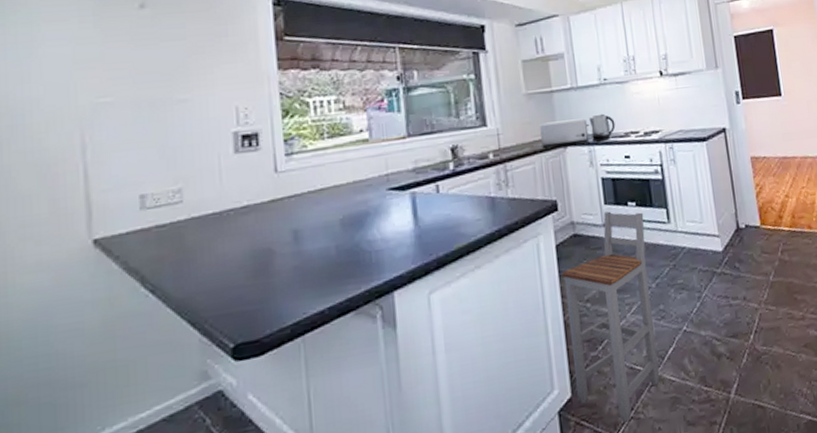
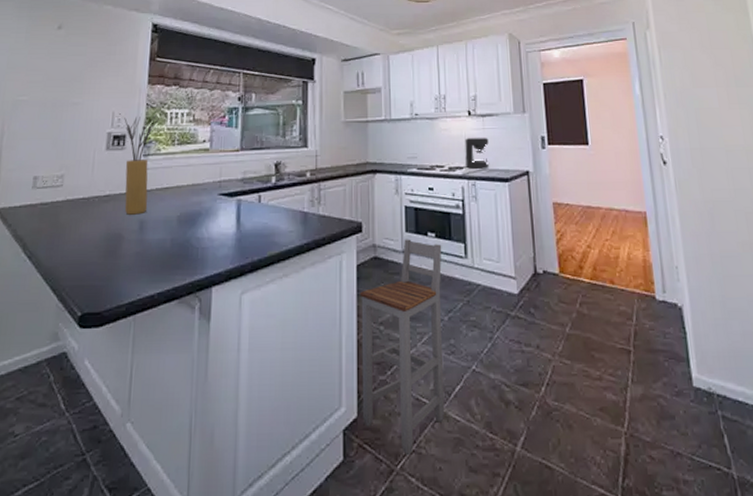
vase: none [252,104,301,226] -> present [124,114,159,215]
toaster: present [539,118,589,148] -> none [352,148,398,172]
kettle: present [588,113,616,142] -> none [398,146,422,171]
coffee maker: none [658,98,686,133] -> present [465,138,490,170]

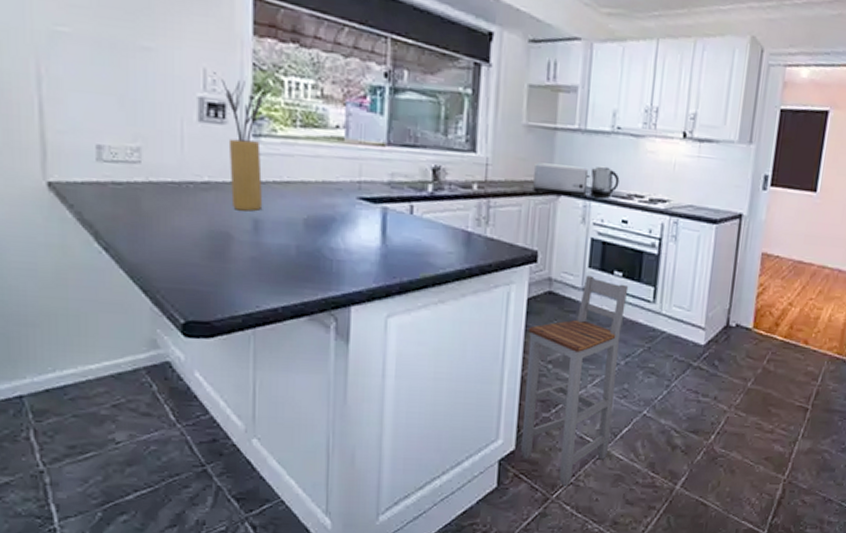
toaster: none [352,148,398,172] -> present [533,162,590,196]
kettle: none [398,146,422,171] -> present [590,166,620,198]
coffee maker: present [465,138,490,170] -> none [670,166,702,206]

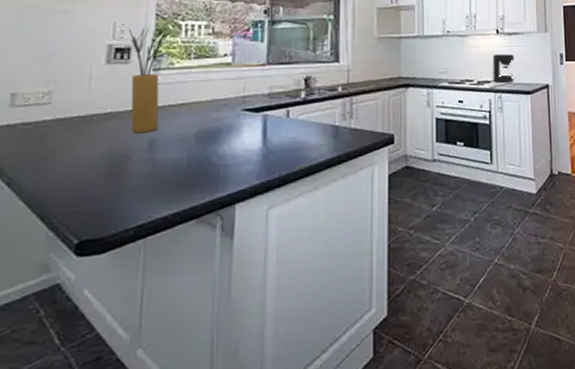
bar stool: present [520,275,629,486] -> none [391,148,470,345]
toaster: present [533,162,590,196] -> none [385,64,430,87]
kettle: present [590,166,620,198] -> none [430,61,453,85]
coffee maker: none [670,166,702,206] -> present [493,54,515,84]

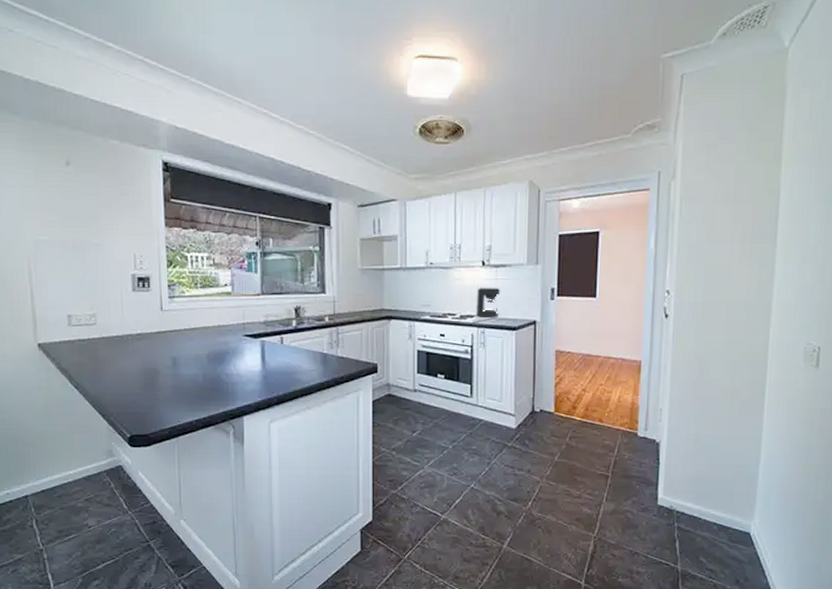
vase: present [128,26,172,133] -> none [146,257,180,352]

